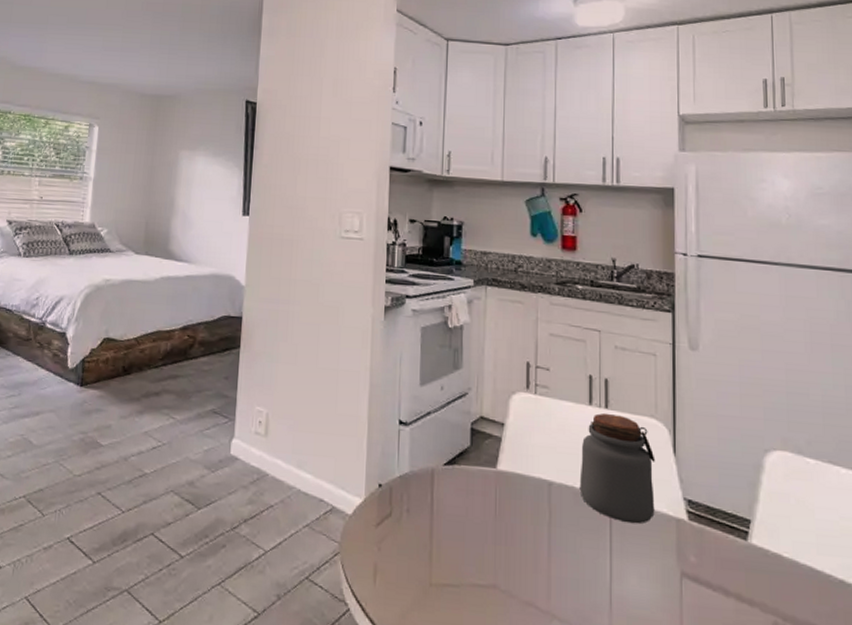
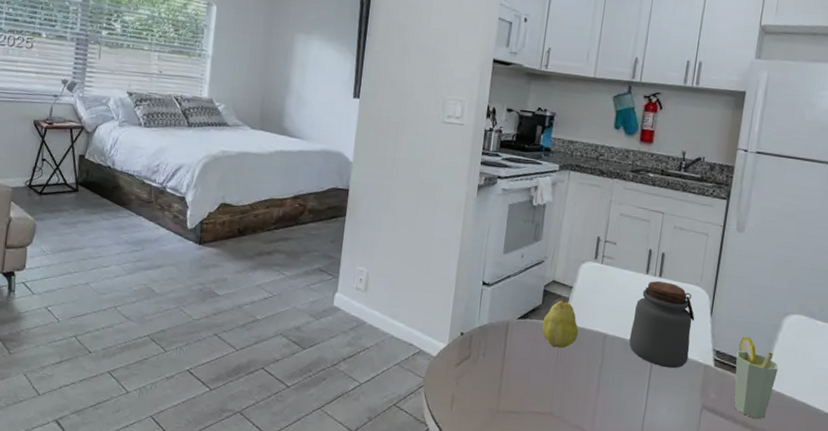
fruit: none [473,435,517,501] -> present [542,296,579,349]
cup: none [713,480,769,590] -> present [734,336,778,419]

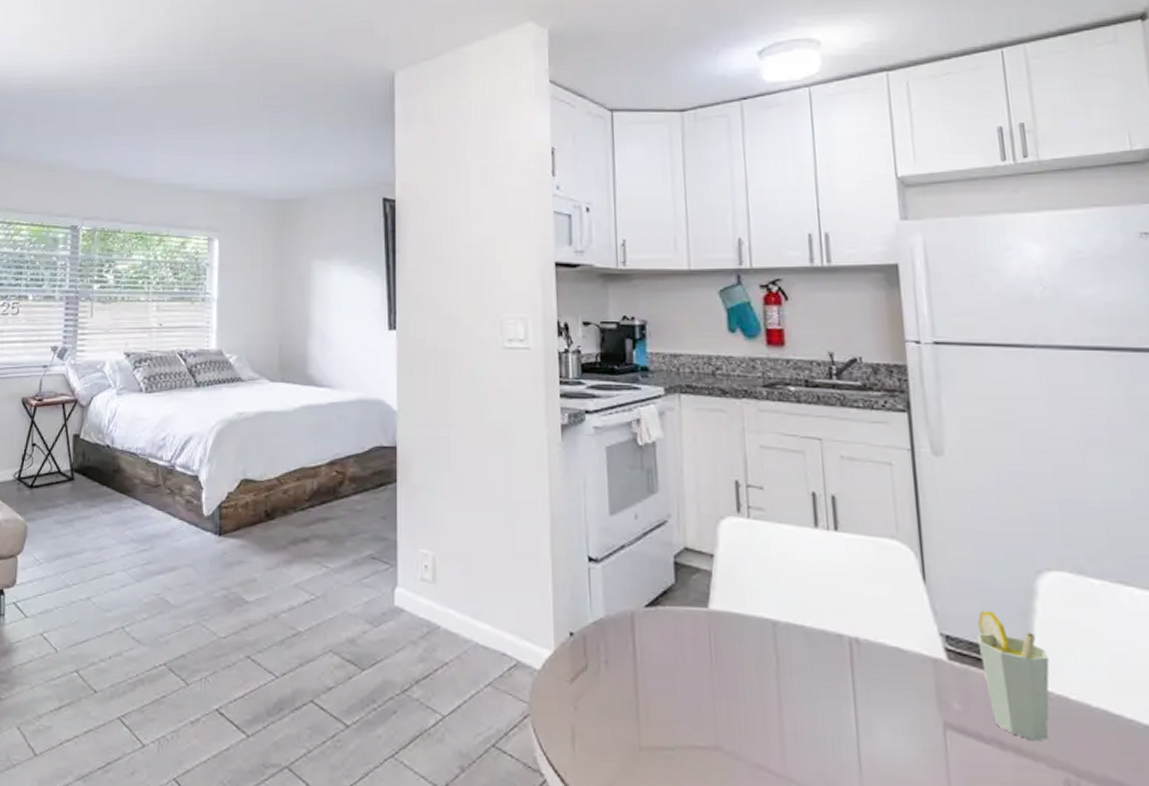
fruit: present [542,296,579,349] -> none [681,569,735,647]
jar: present [629,280,695,369] -> none [809,536,906,667]

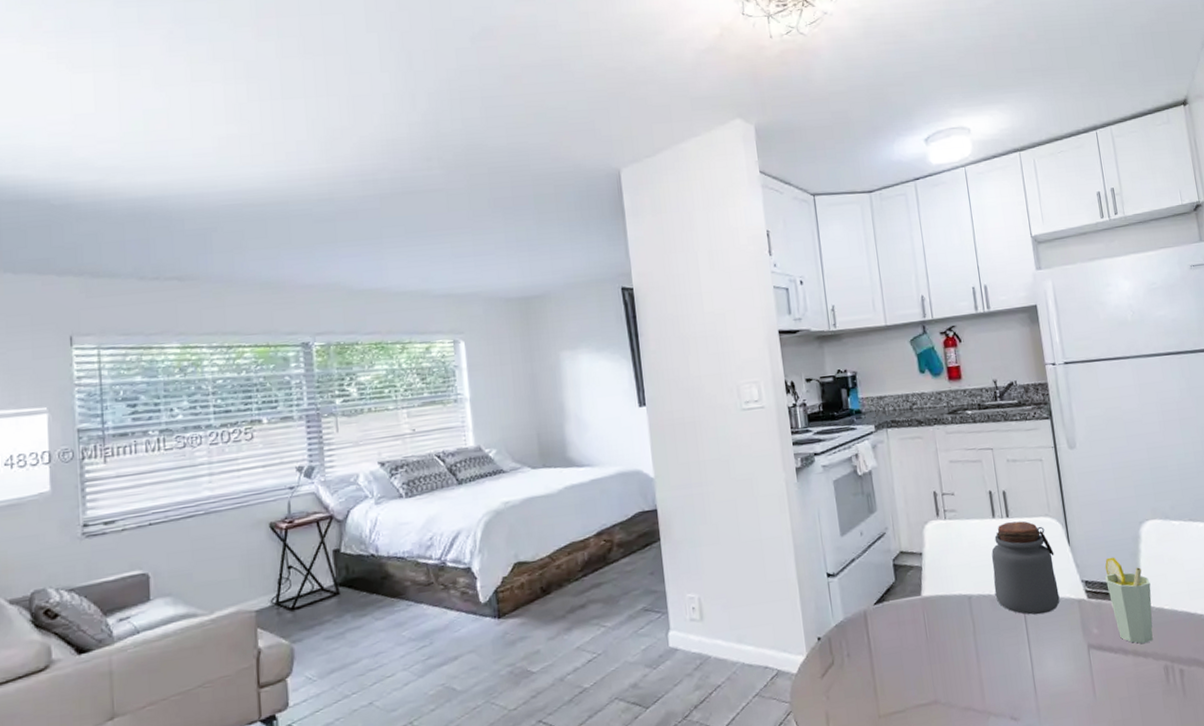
jar: none [809,536,906,667] -> present [991,521,1060,615]

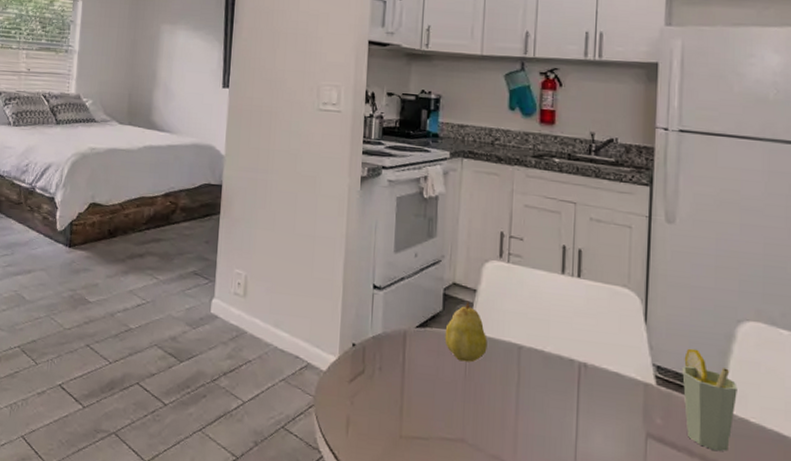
fruit: none [901,566,942,626] -> present [445,301,487,363]
jar: present [991,521,1060,615] -> none [549,281,626,387]

